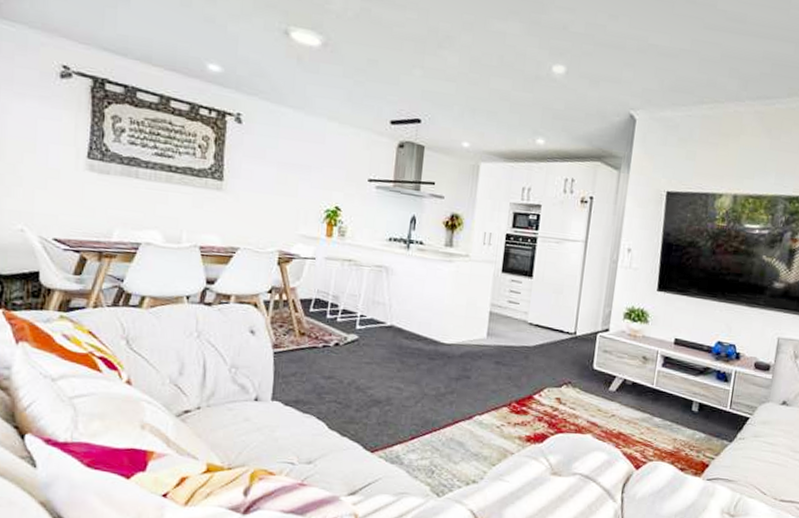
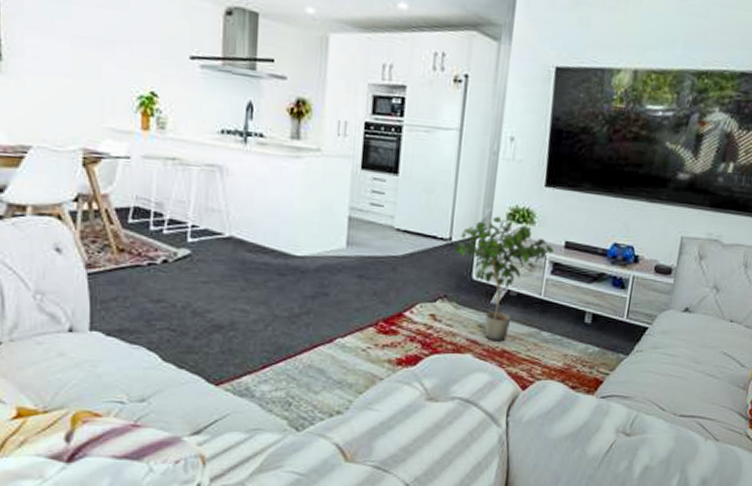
potted plant: none [578,315,665,425] -> present [454,216,555,342]

